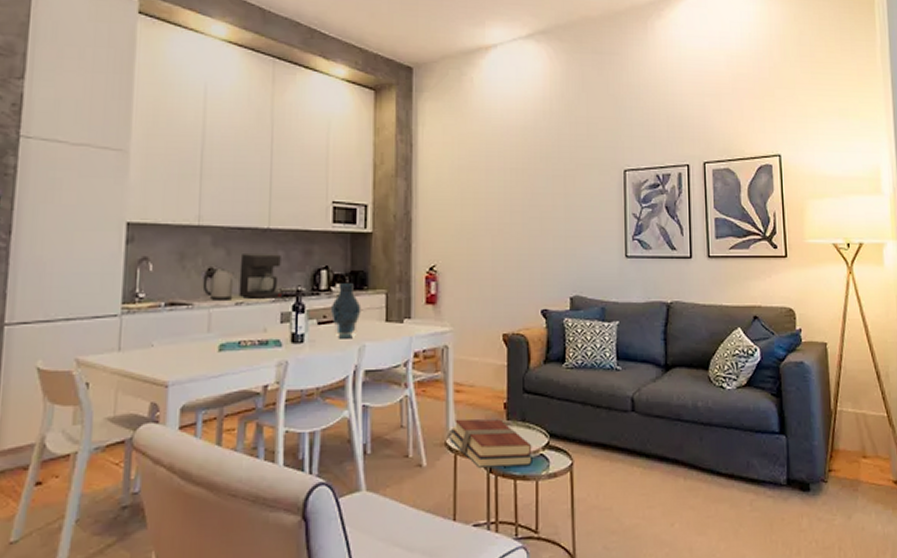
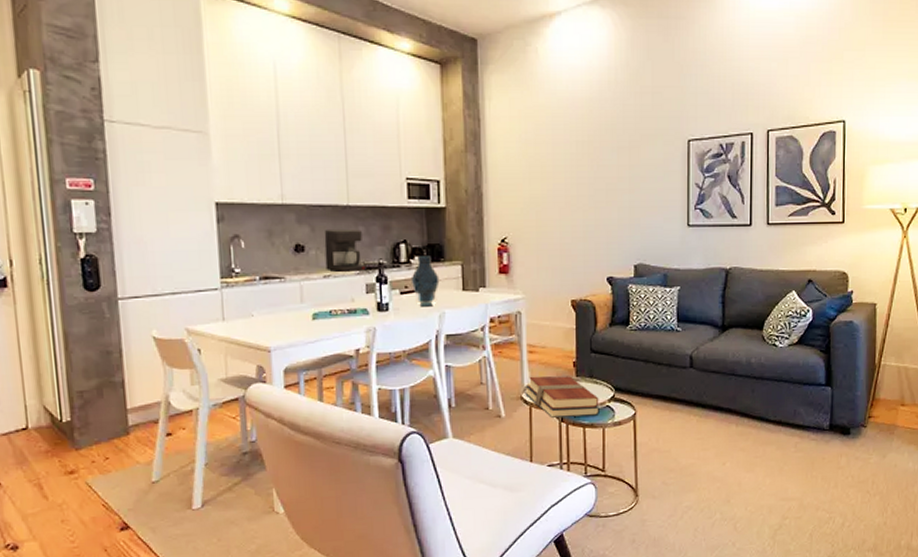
kettle: present [202,269,234,300] -> none [291,244,320,274]

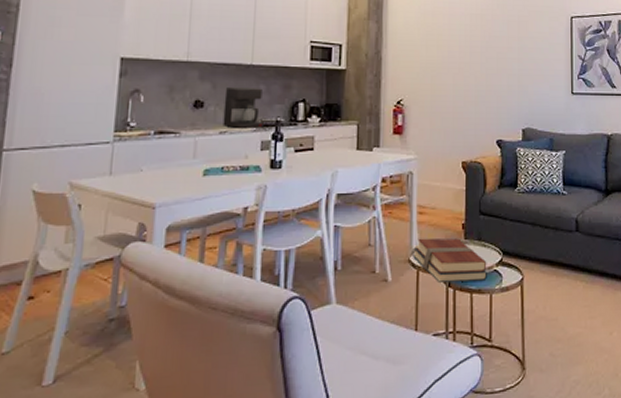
vase: present [410,256,440,307] -> none [306,115,335,165]

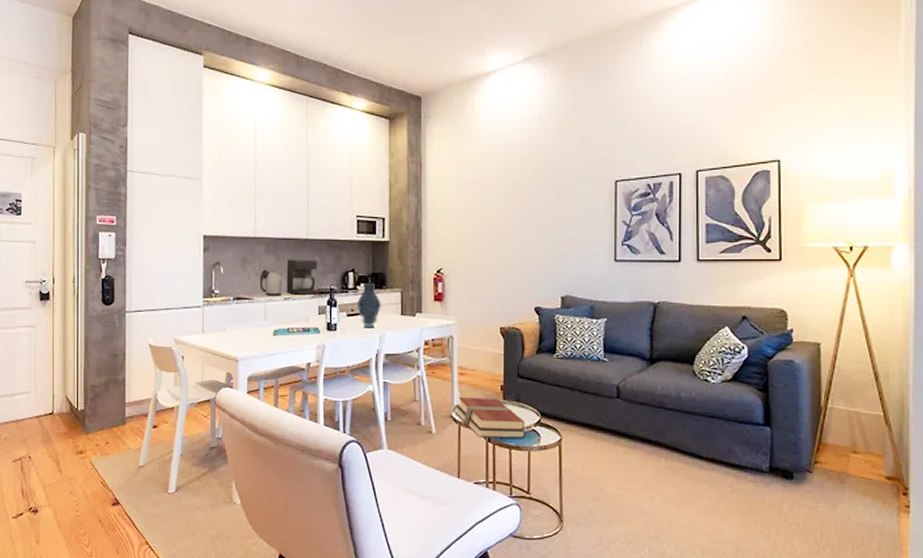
kettle: none [189,101,219,129] -> present [259,271,282,296]
vase: none [306,115,335,165] -> present [356,283,381,328]

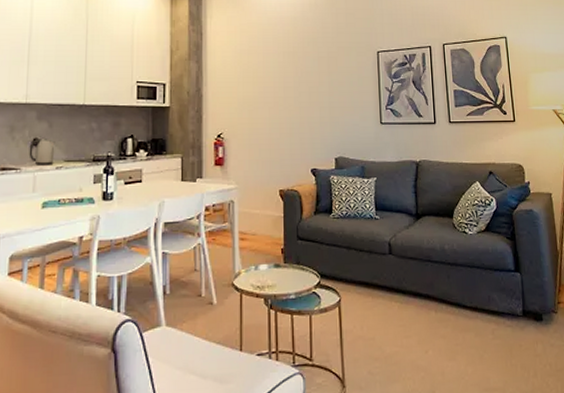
coffee maker: present [286,258,320,296] -> none [59,125,96,165]
vase: present [356,283,381,328] -> none [135,149,161,196]
books: present [454,396,525,439] -> none [236,262,306,306]

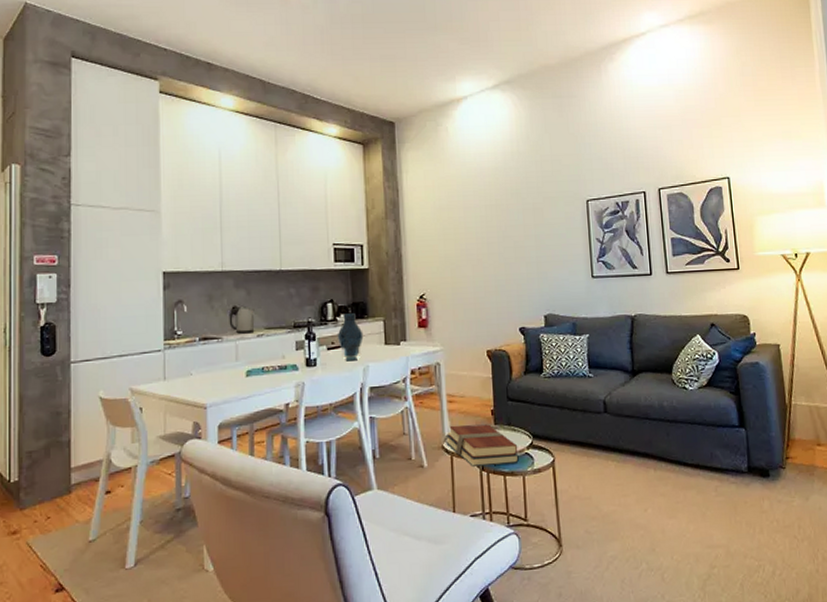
vase: none [135,149,161,196] -> present [337,313,364,361]
books: none [236,262,306,306] -> present [445,424,519,468]

